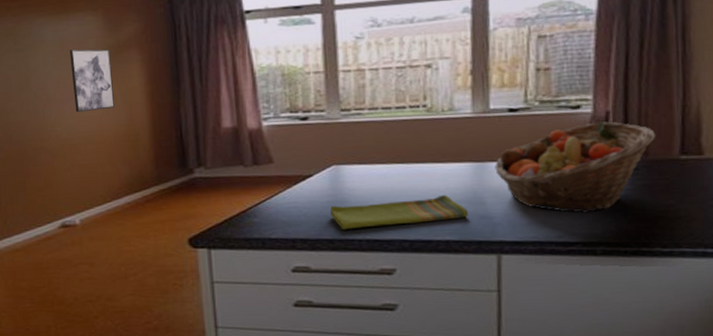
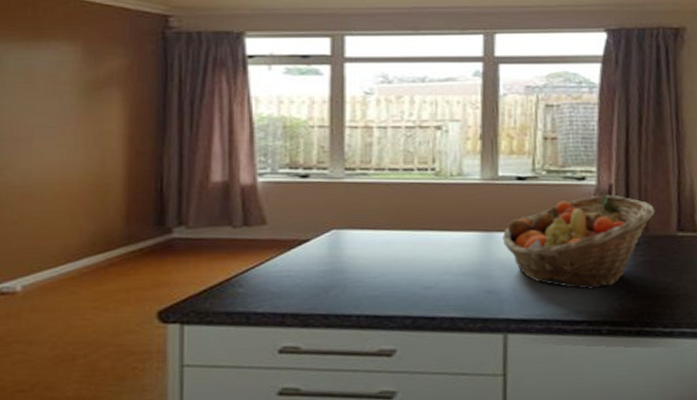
wall art: present [69,49,115,113] -> none [34,82,86,156]
dish towel: present [330,194,469,229] -> none [326,266,475,303]

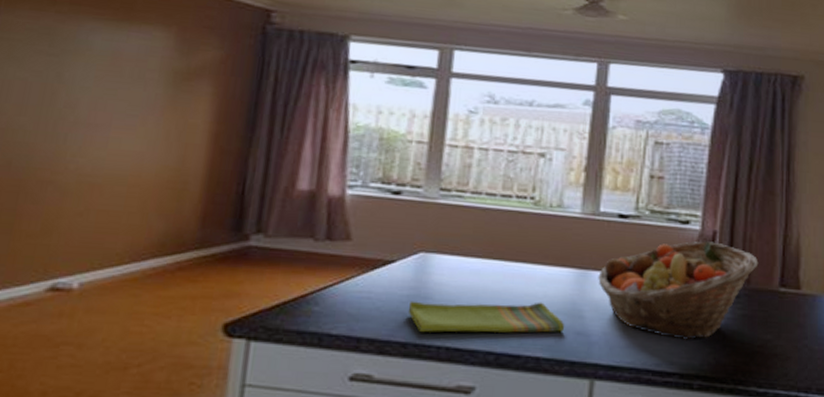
dish towel: none [326,266,475,303] -> present [408,301,565,333]

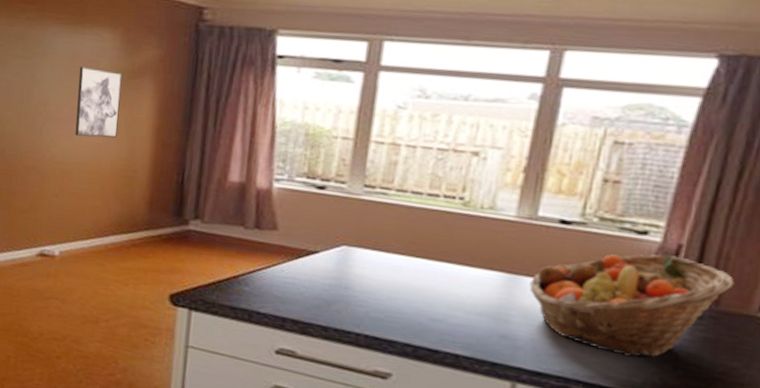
wall art: none [110,66,175,145] -> present [75,66,123,138]
dish towel: present [408,301,565,333] -> none [329,289,489,334]

